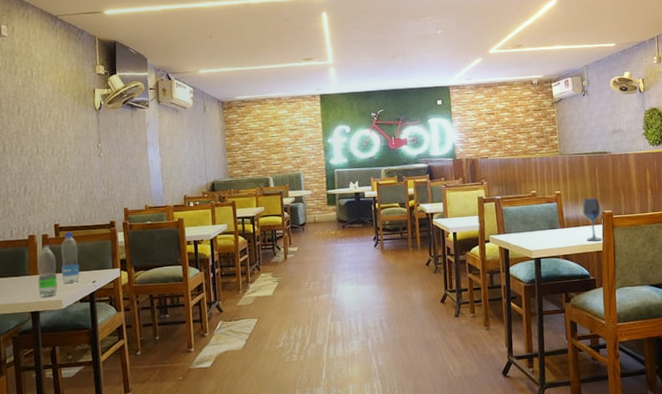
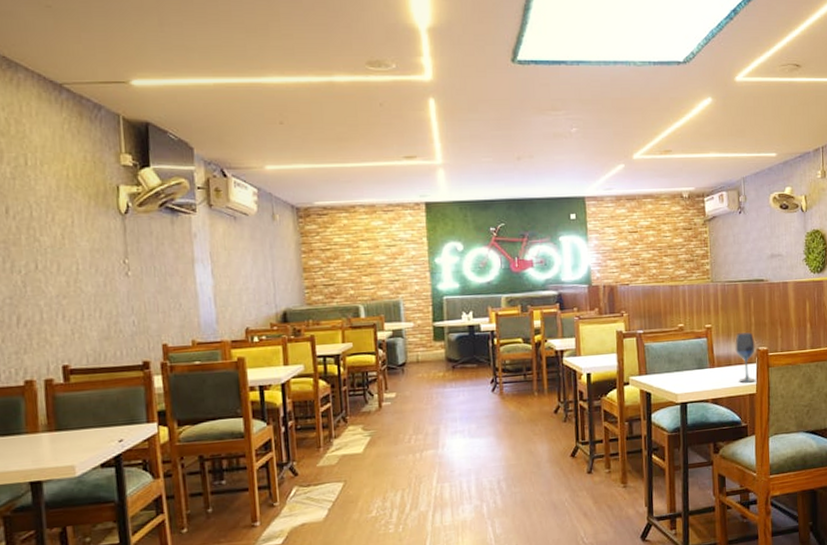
bottle: present [37,245,58,297] -> none [38,393,68,463]
bottle: present [60,232,80,284] -> none [72,376,101,445]

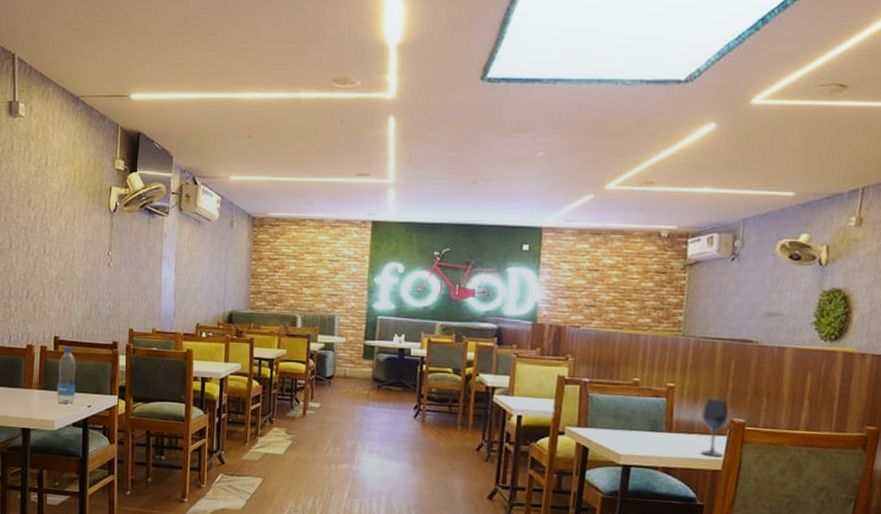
bottle: none [72,376,101,445] -> present [57,347,76,405]

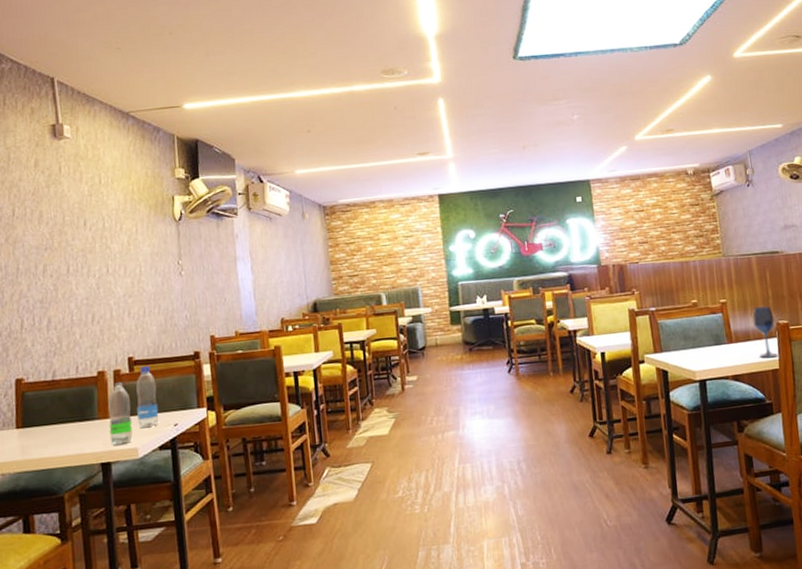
bottle: none [32,358,53,415] -> present [108,382,133,445]

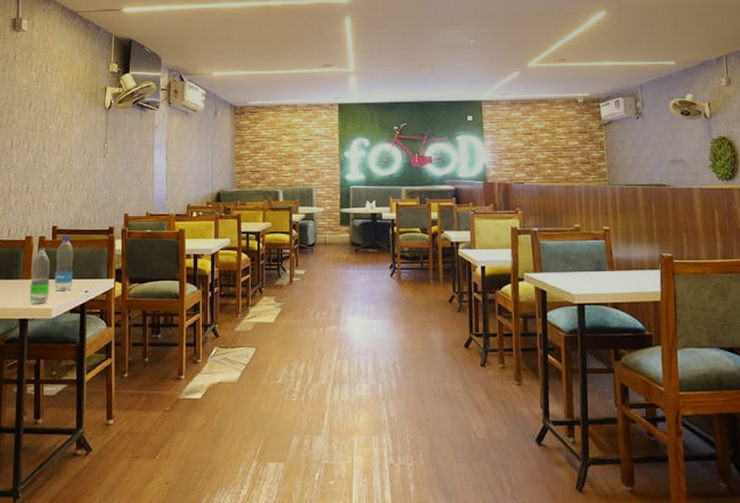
wineglass: present [752,306,778,358] -> none [635,237,660,289]

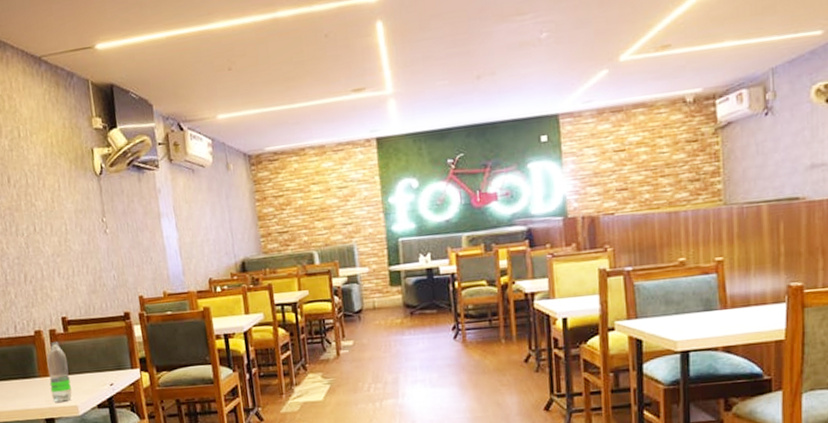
bottle: present [55,236,74,292] -> none [71,326,95,387]

